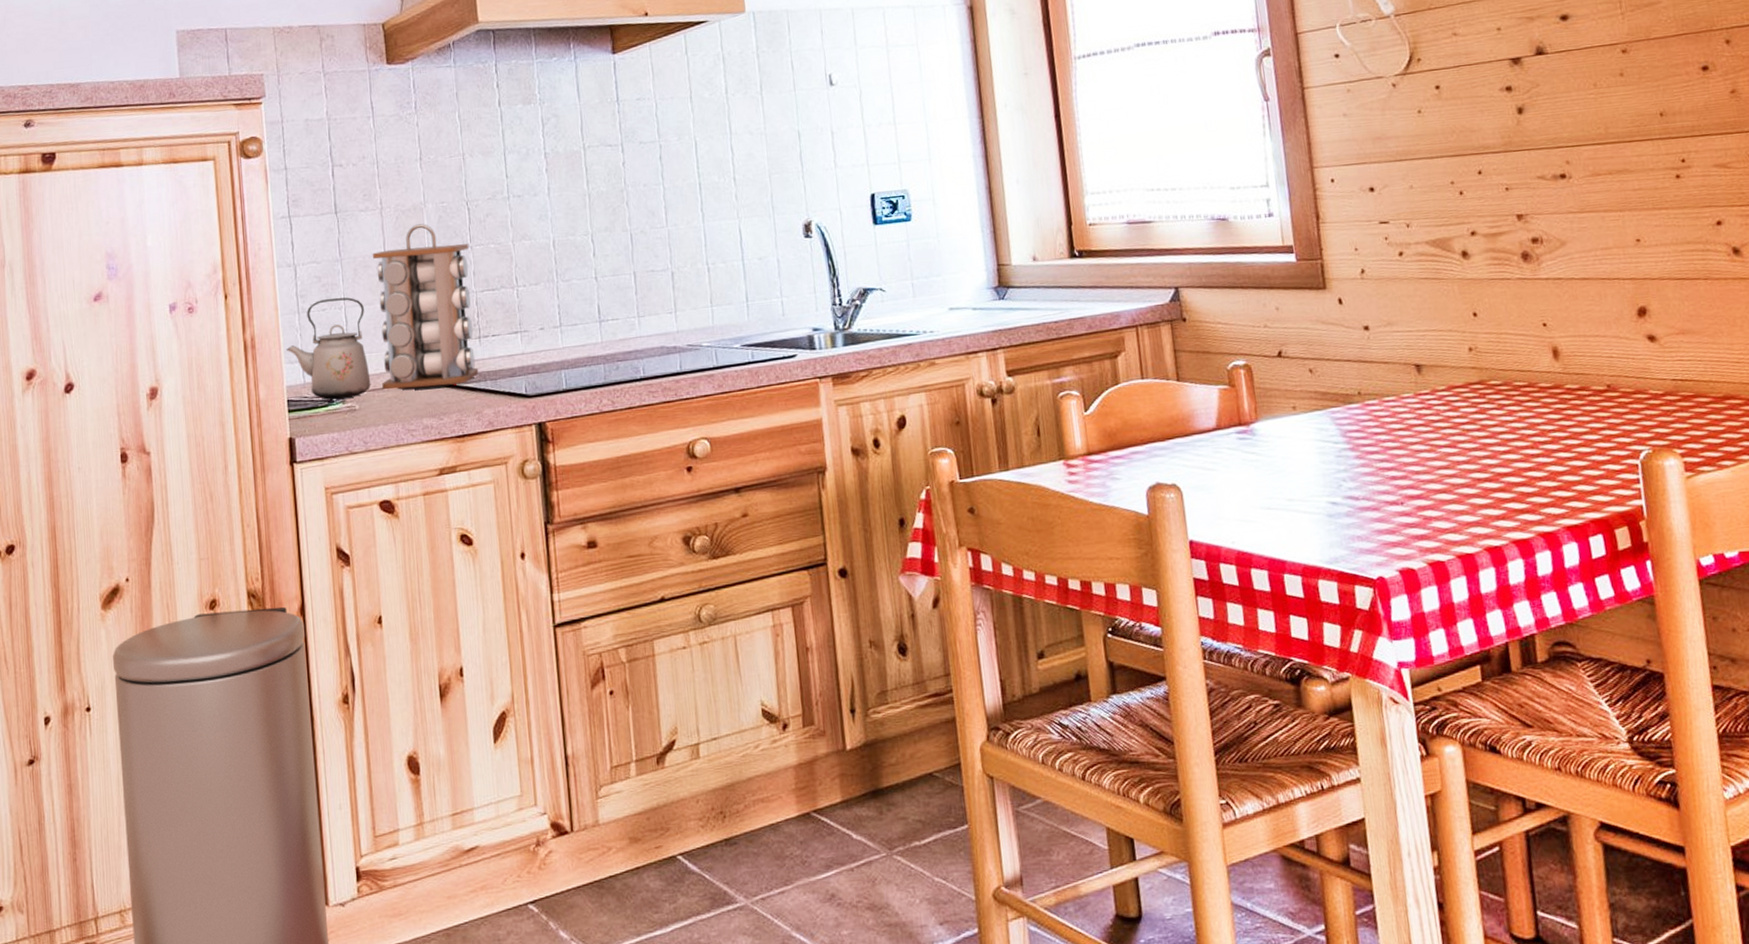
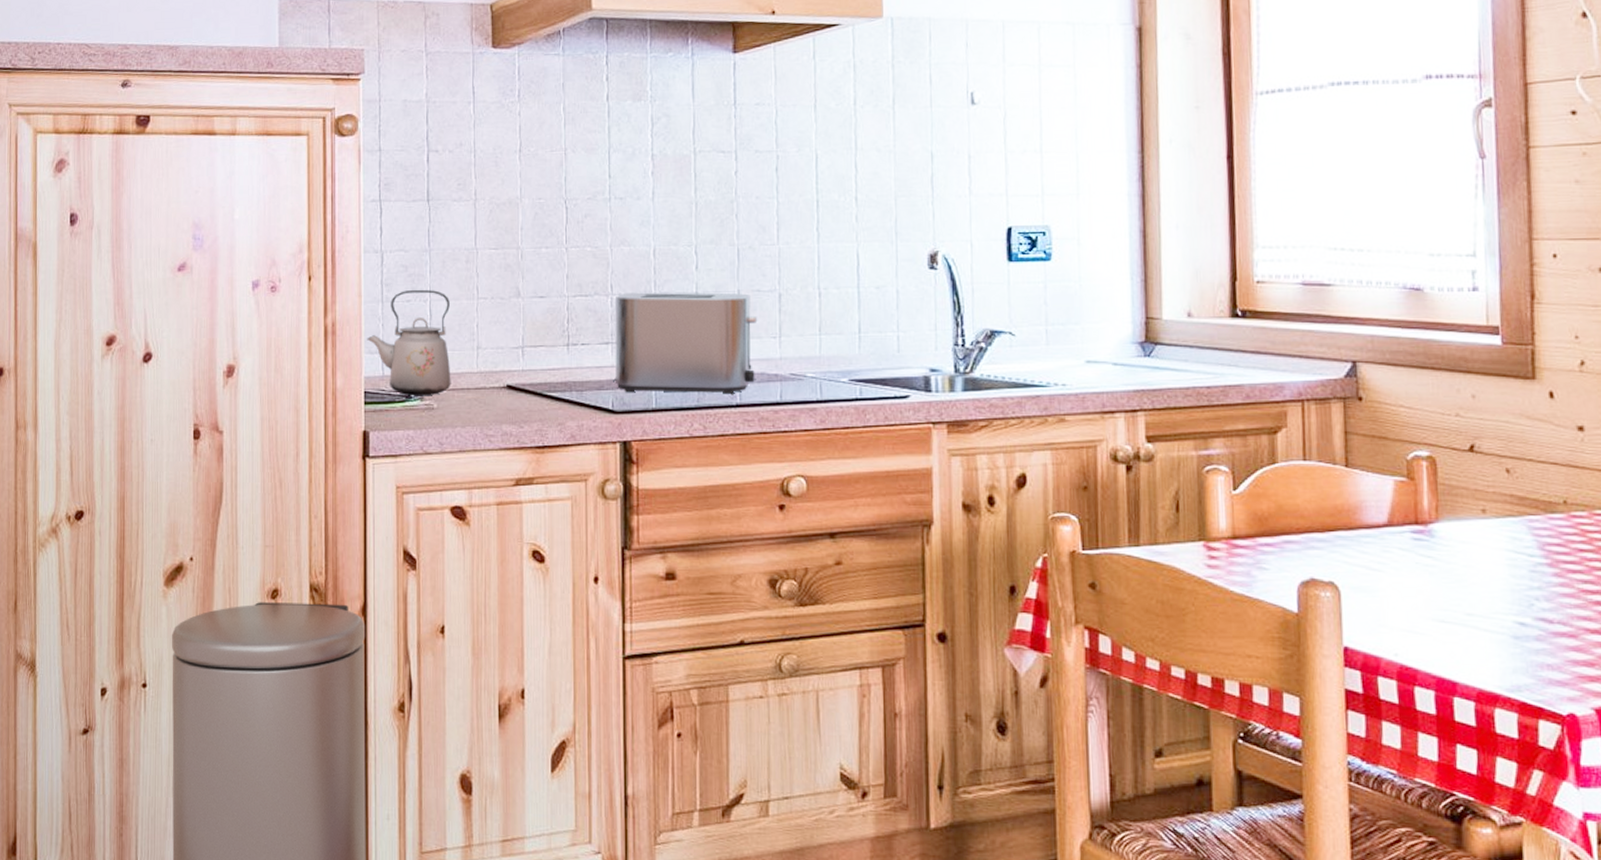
spice rack: present [372,223,479,390] -> none [462,219,565,393]
toaster: none [520,275,656,376] -> present [614,292,758,394]

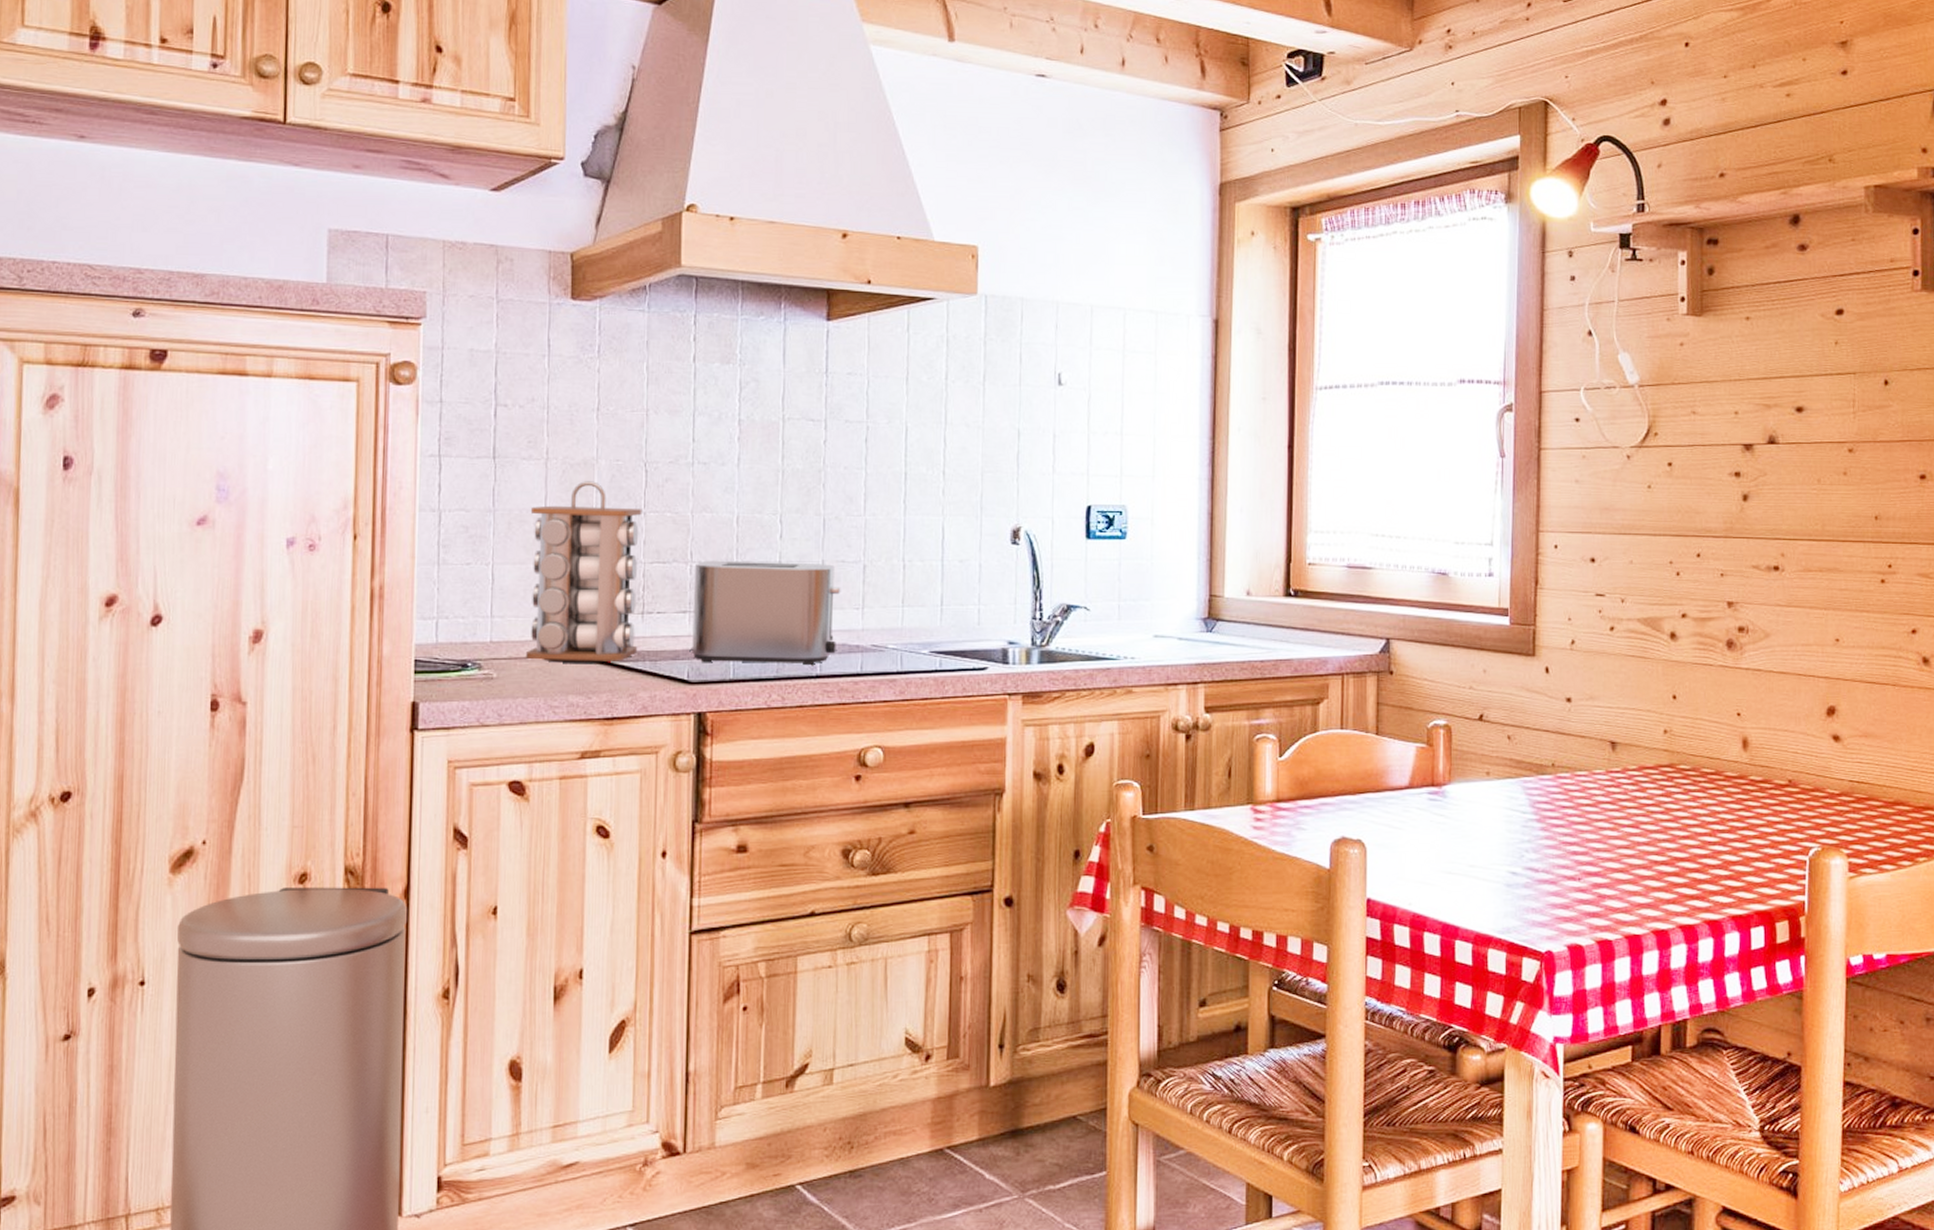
kettle: present [367,289,451,395] -> none [420,551,515,664]
spice rack: none [462,219,565,393] -> present [526,481,642,663]

